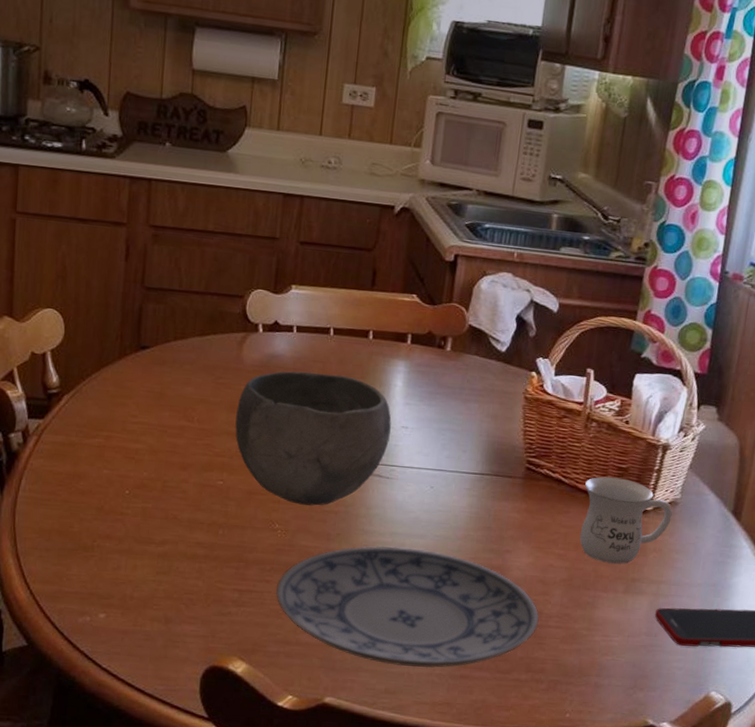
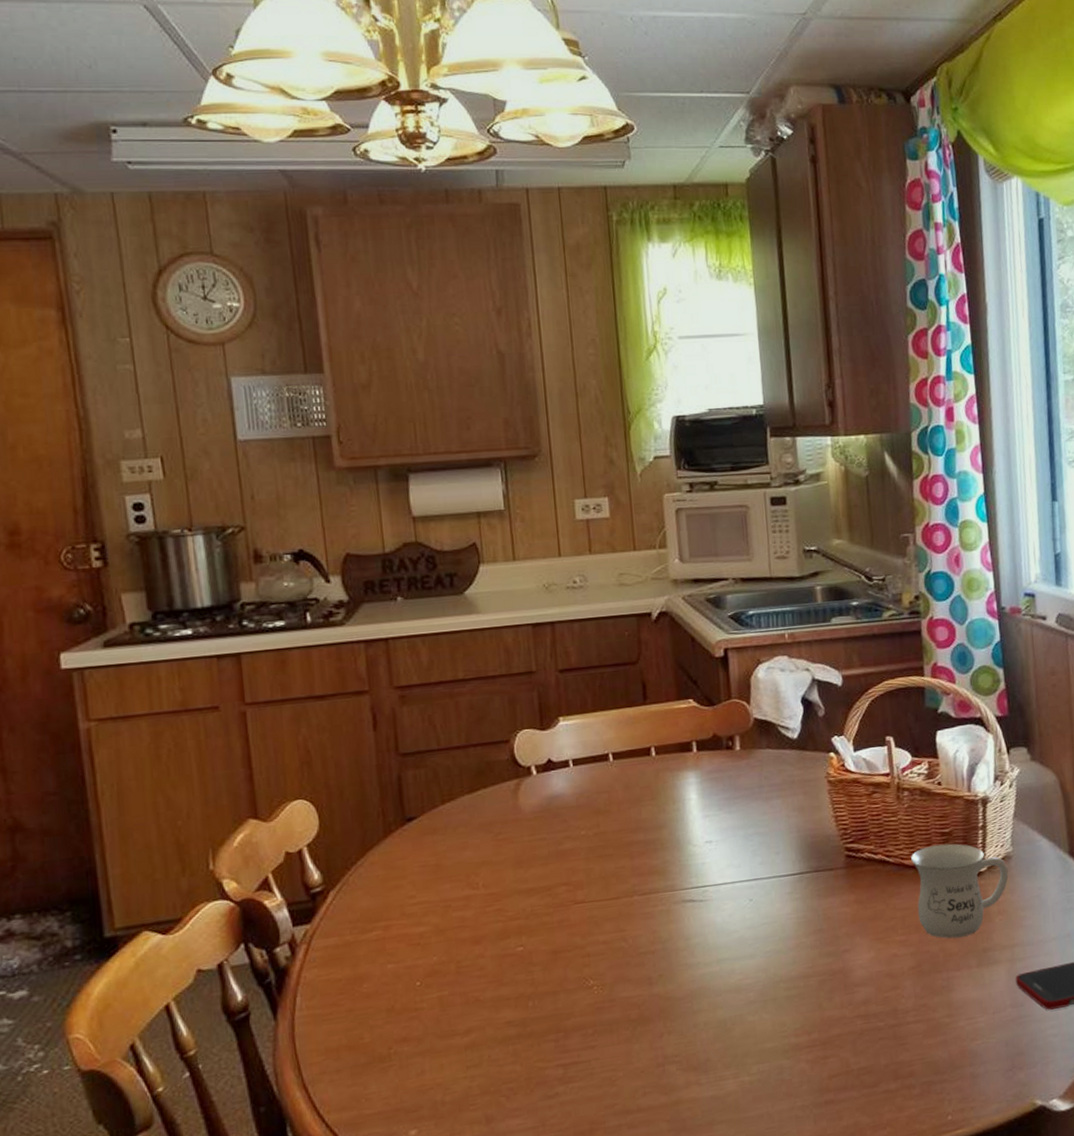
bowl: present [235,371,392,506] -> none [523,801,695,953]
plate: present [276,545,539,668] -> none [603,969,896,1109]

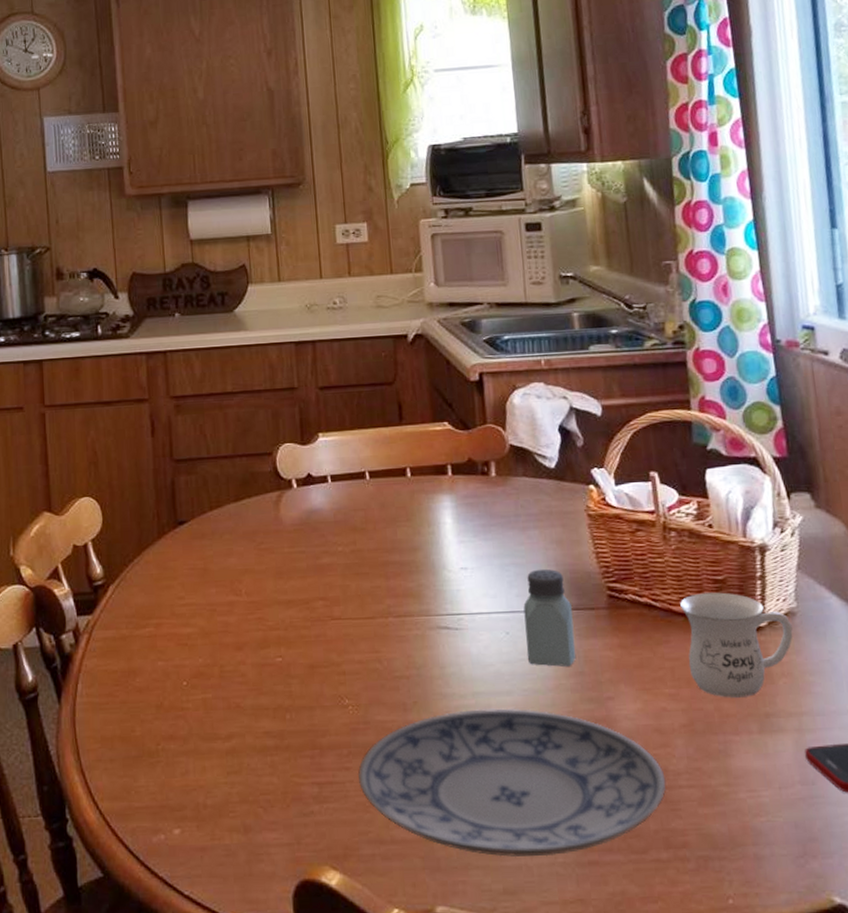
plate: none [603,969,896,1109] -> present [357,708,667,858]
saltshaker: none [766,835,816,928] -> present [523,568,576,667]

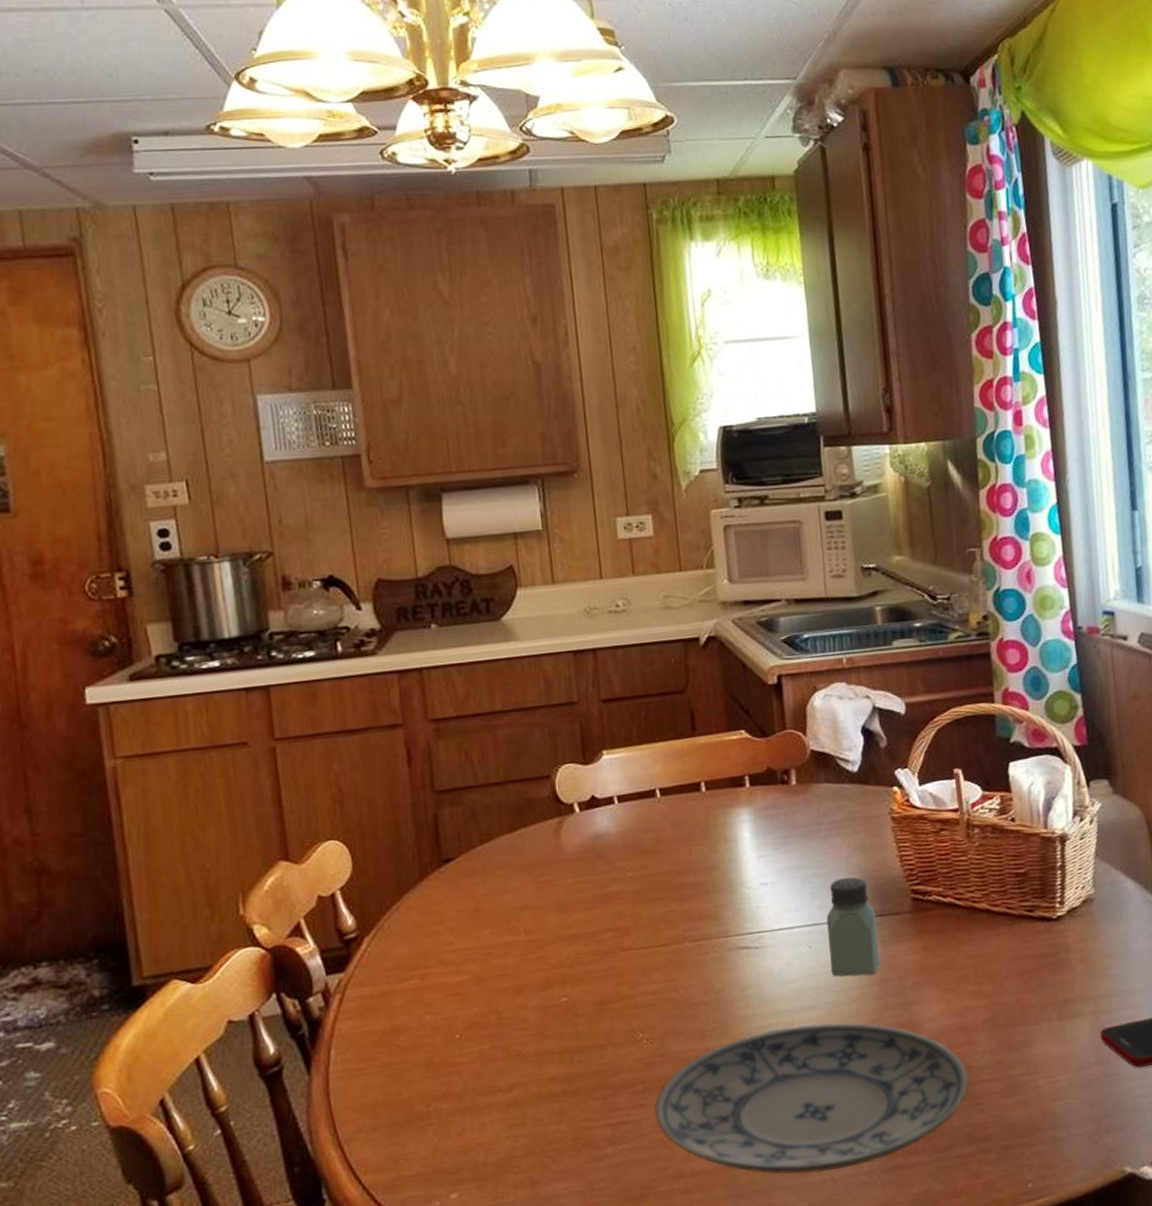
mug: present [680,592,793,698] -> none [983,885,1091,990]

